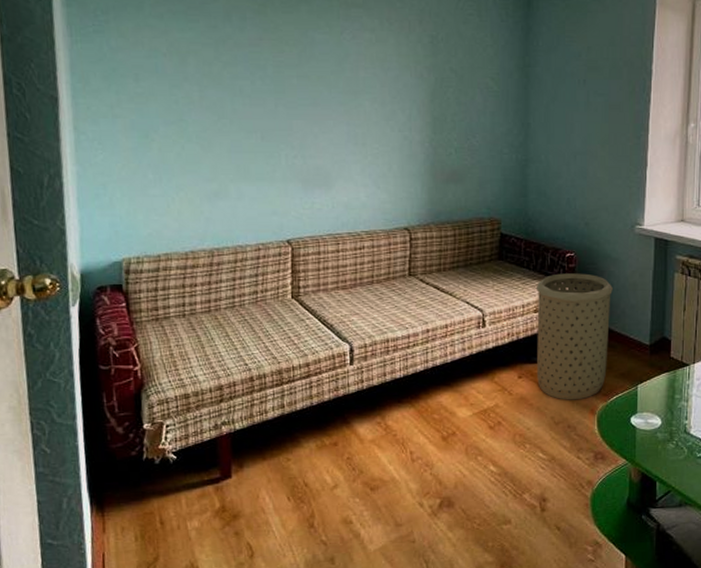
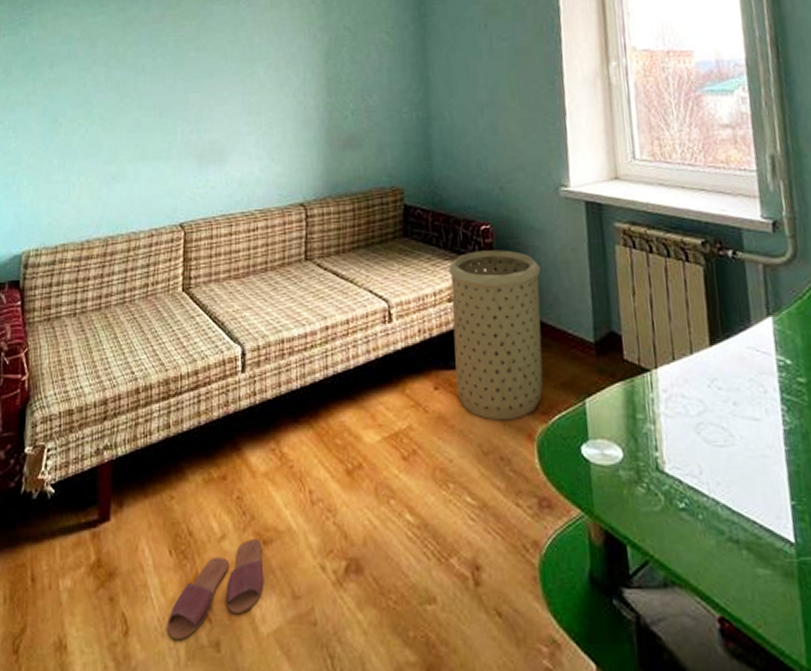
slippers: none [288,486,372,559] -> present [167,538,264,641]

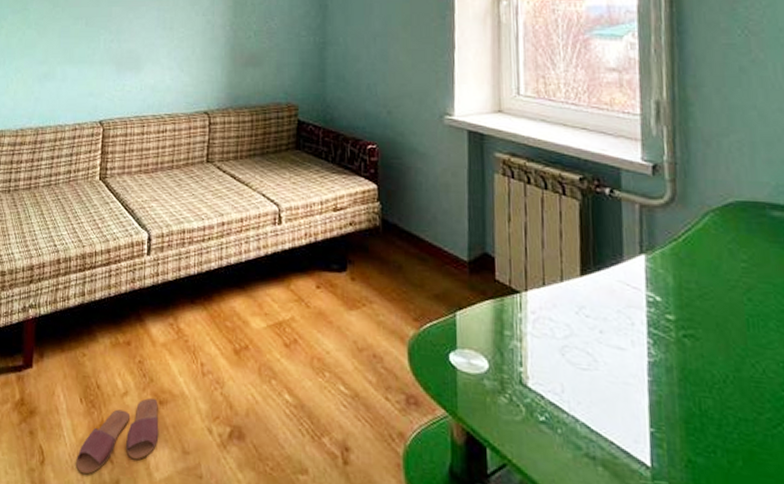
laundry basket: present [449,250,544,421] -> none [336,167,421,323]

